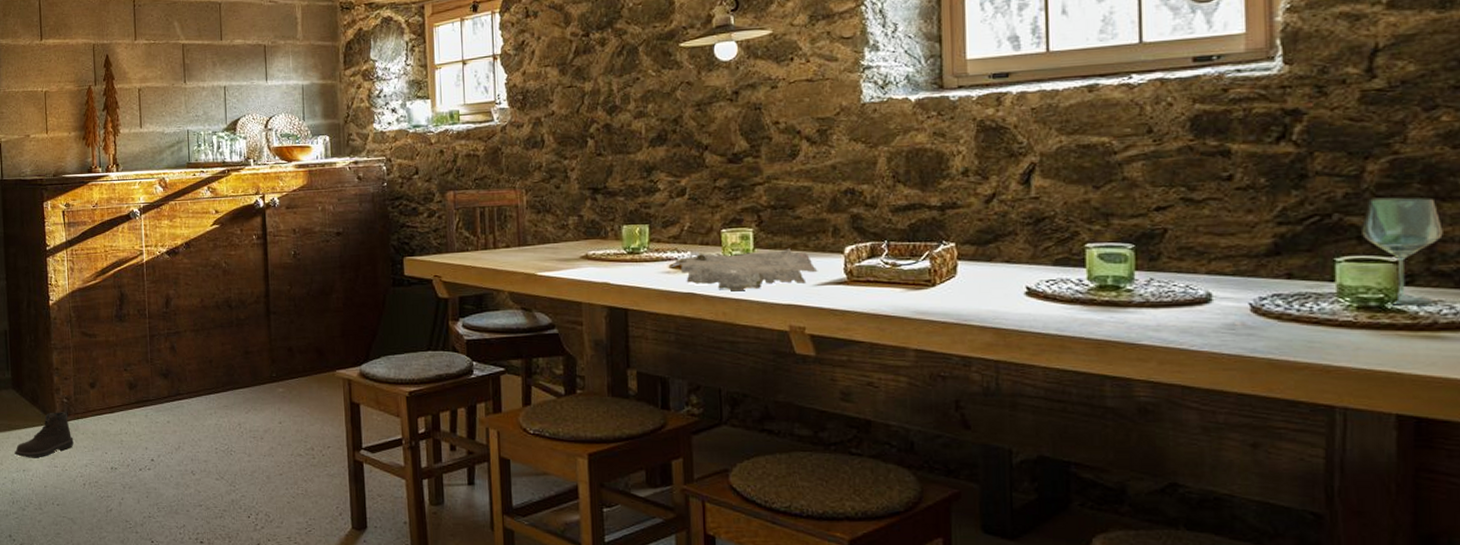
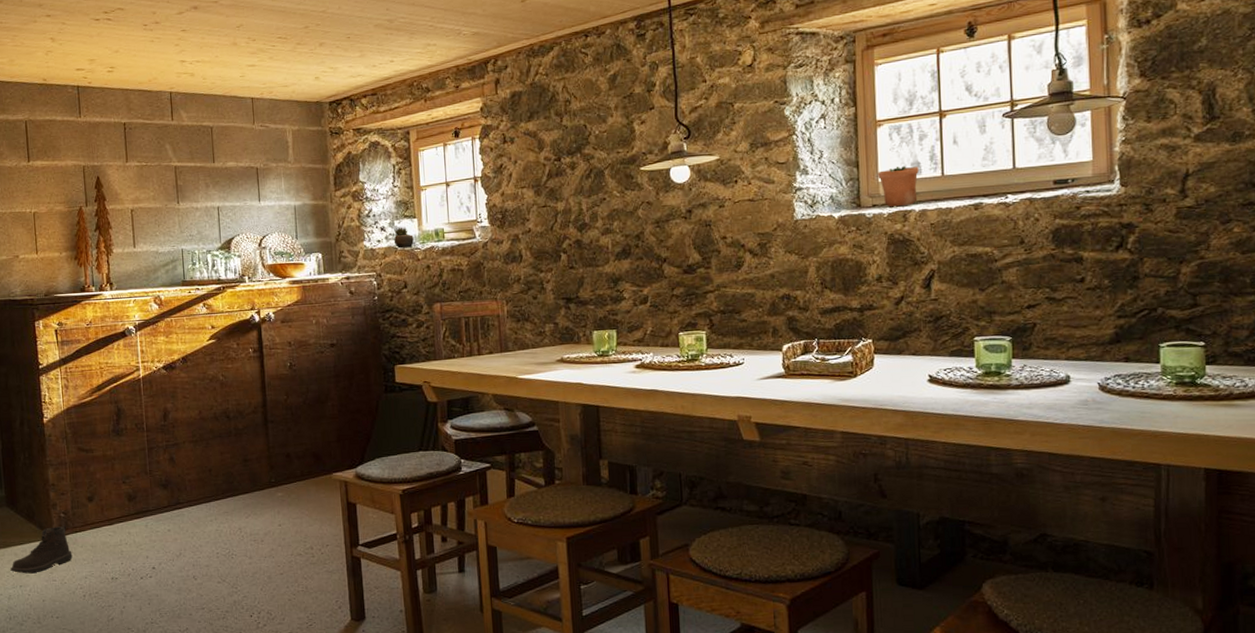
succulent plant: none [405,108,427,132] -> present [393,226,414,249]
napkin: present [671,247,818,292] -> none [636,347,761,387]
planter: none [965,40,1017,89] -> present [878,165,919,208]
wine glass: present [1360,197,1443,305] -> none [1177,293,1236,381]

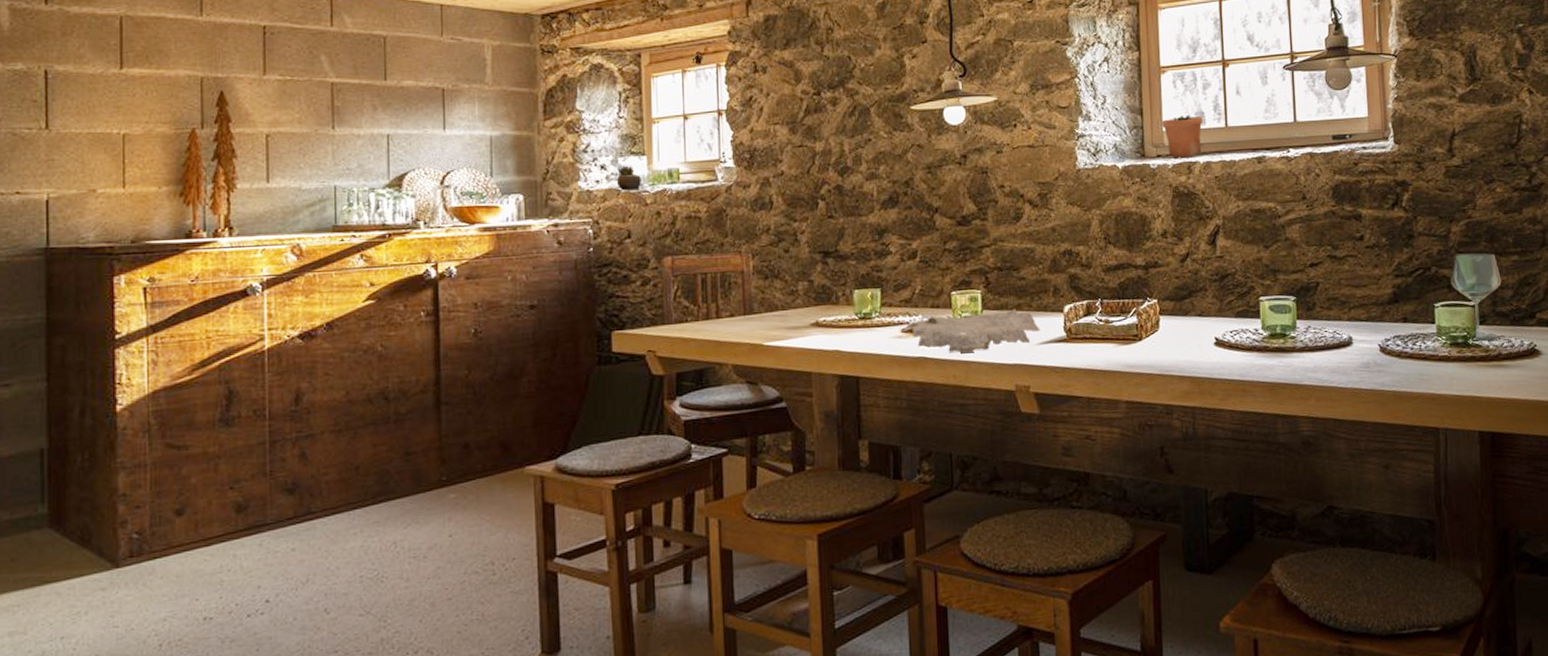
boot: present [10,525,73,574] -> none [47,549,146,620]
napkin: none [636,347,761,387] -> present [903,308,1041,354]
wine glass: none [1177,293,1236,381] -> present [1449,252,1502,341]

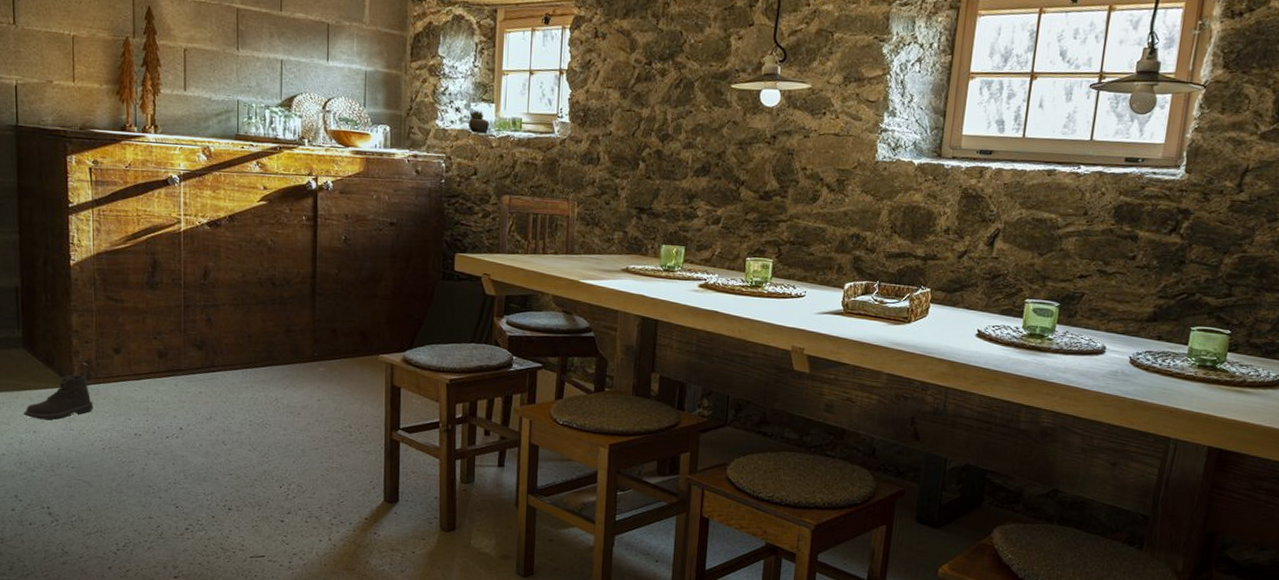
boot: none [47,549,146,620] -> present [24,374,93,420]
napkin: present [903,308,1041,354] -> none [700,274,821,313]
planter: present [1162,114,1203,158] -> none [962,121,1002,163]
wine glass: present [1449,252,1502,341] -> none [1210,284,1263,368]

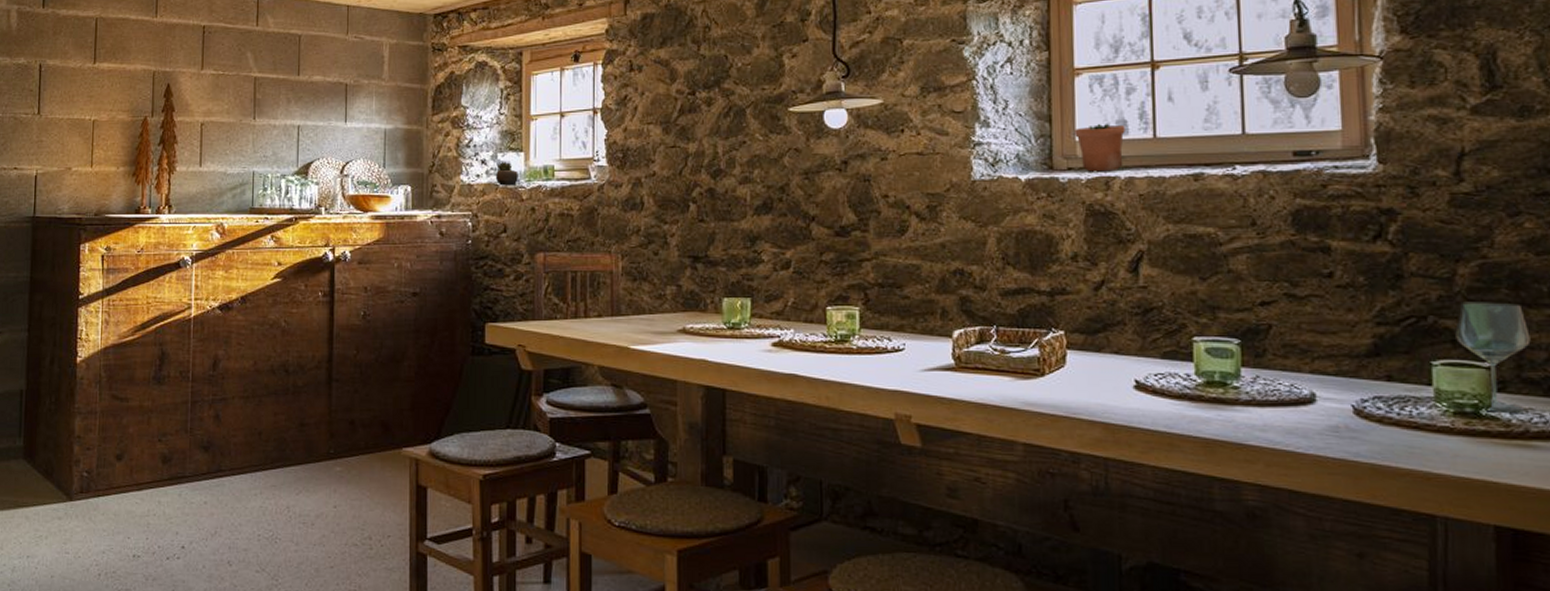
boot: present [24,374,93,420] -> none [18,486,91,542]
planter: none [962,121,1002,163] -> present [1075,123,1125,172]
wine glass: none [1210,284,1263,368] -> present [1454,301,1531,413]

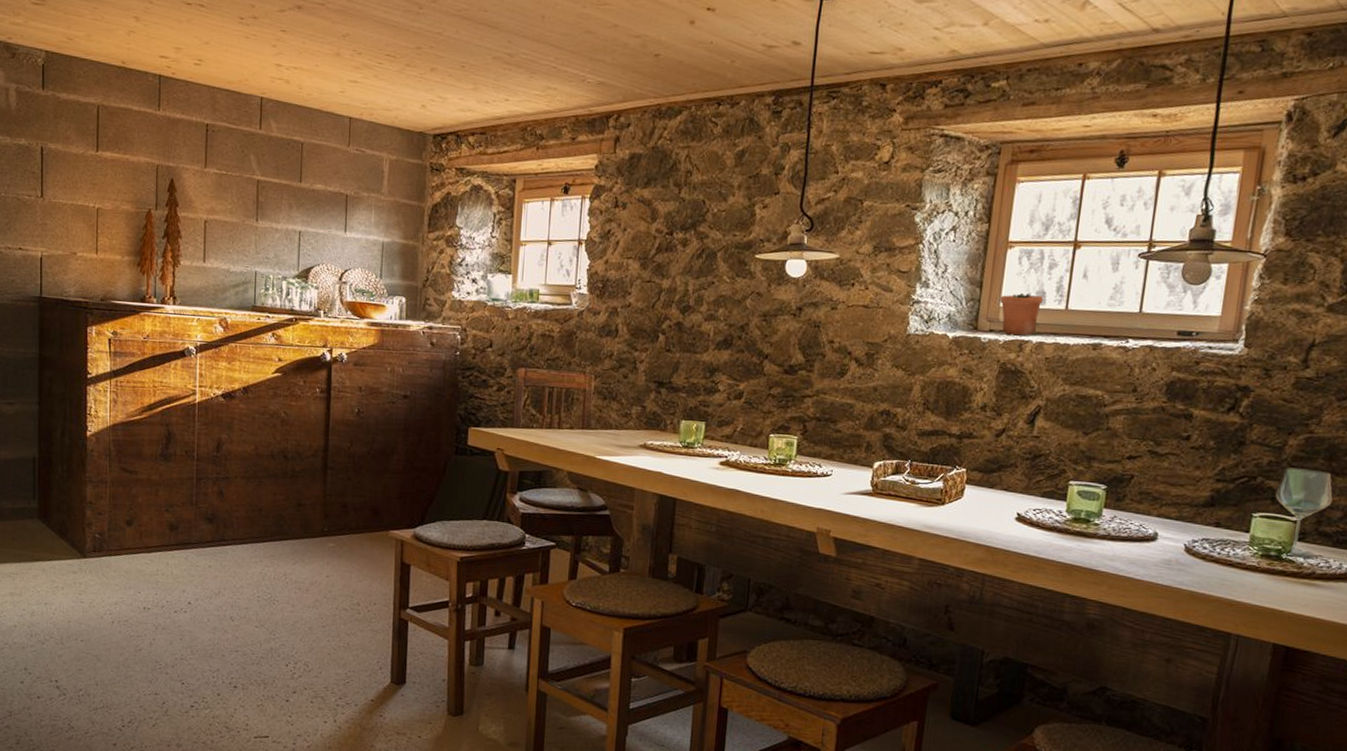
succulent plant: present [495,161,518,186] -> none [484,281,506,306]

